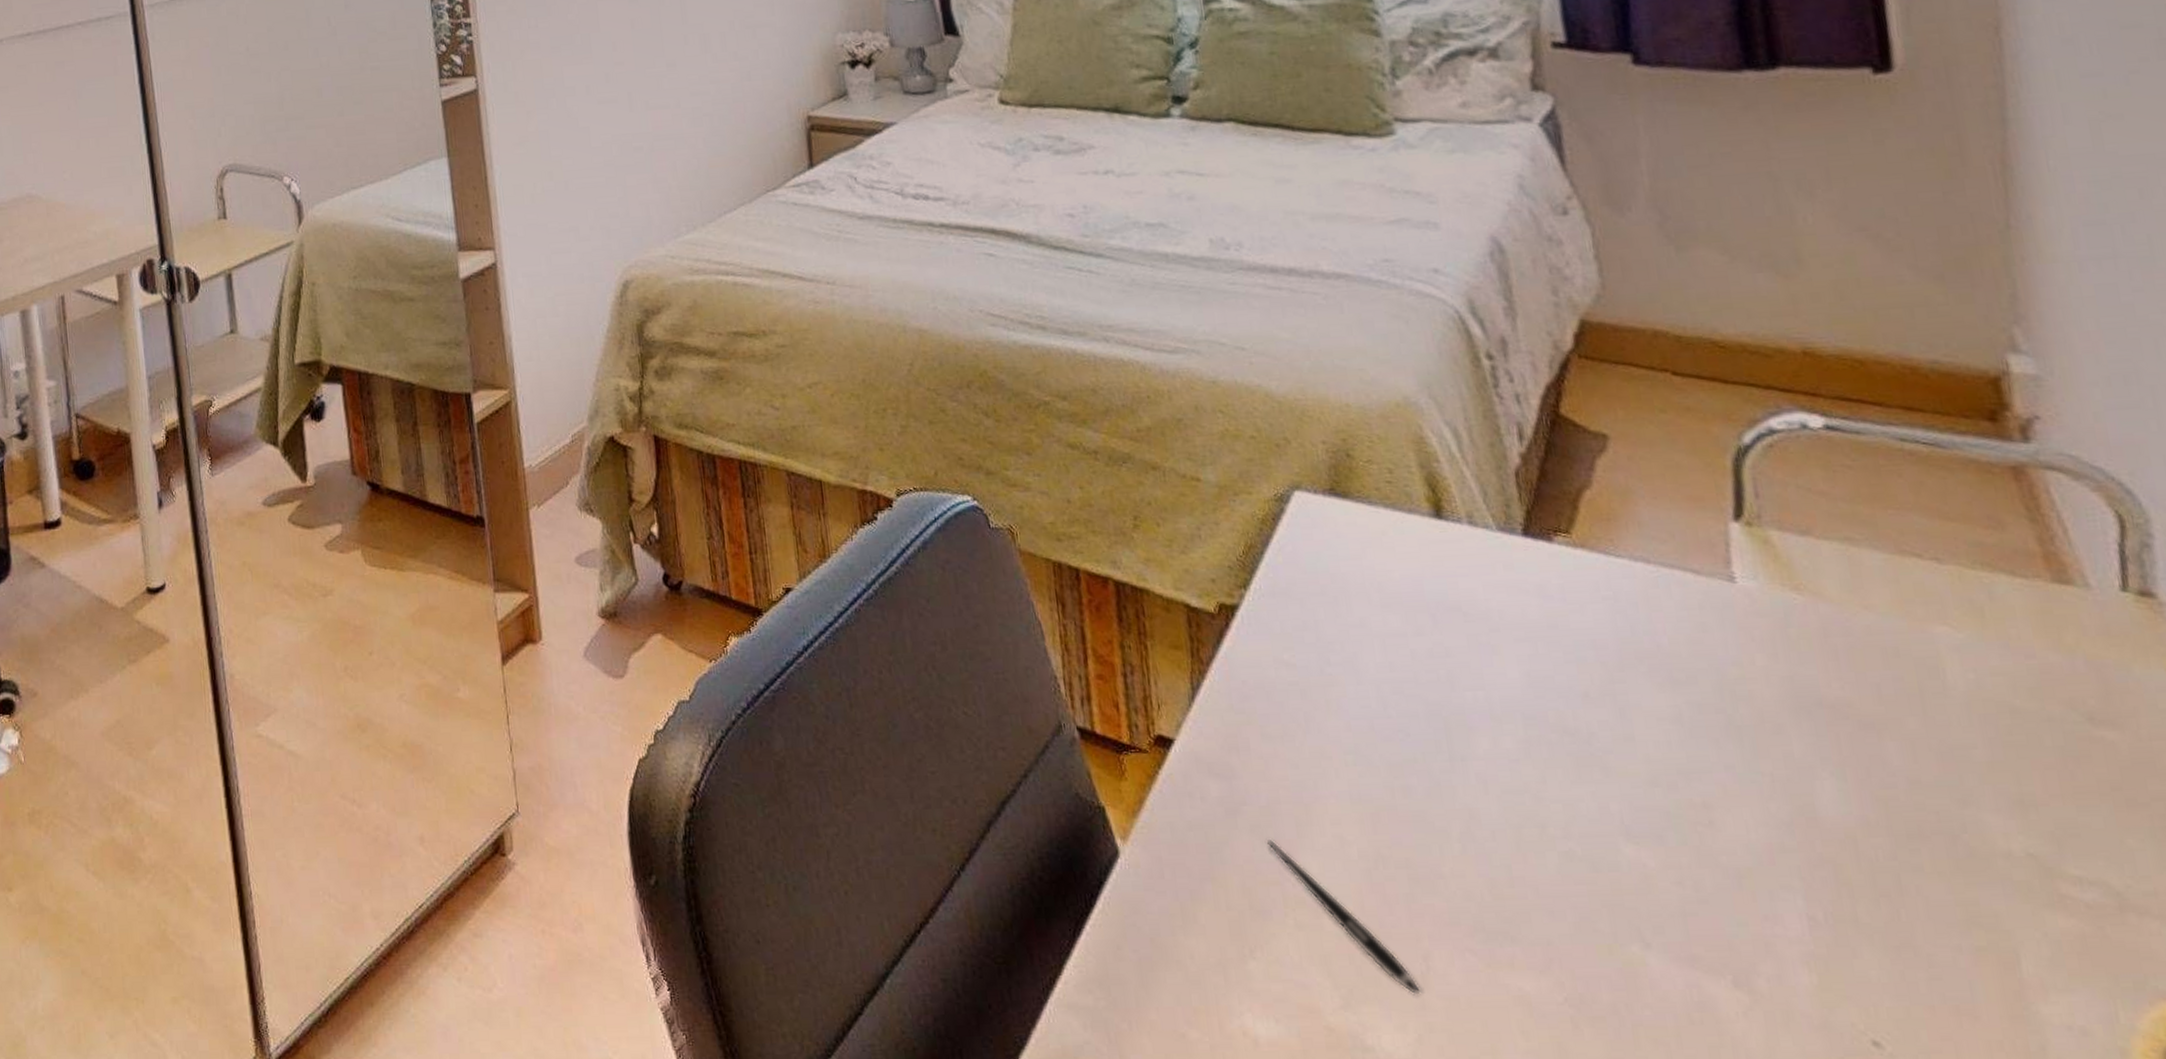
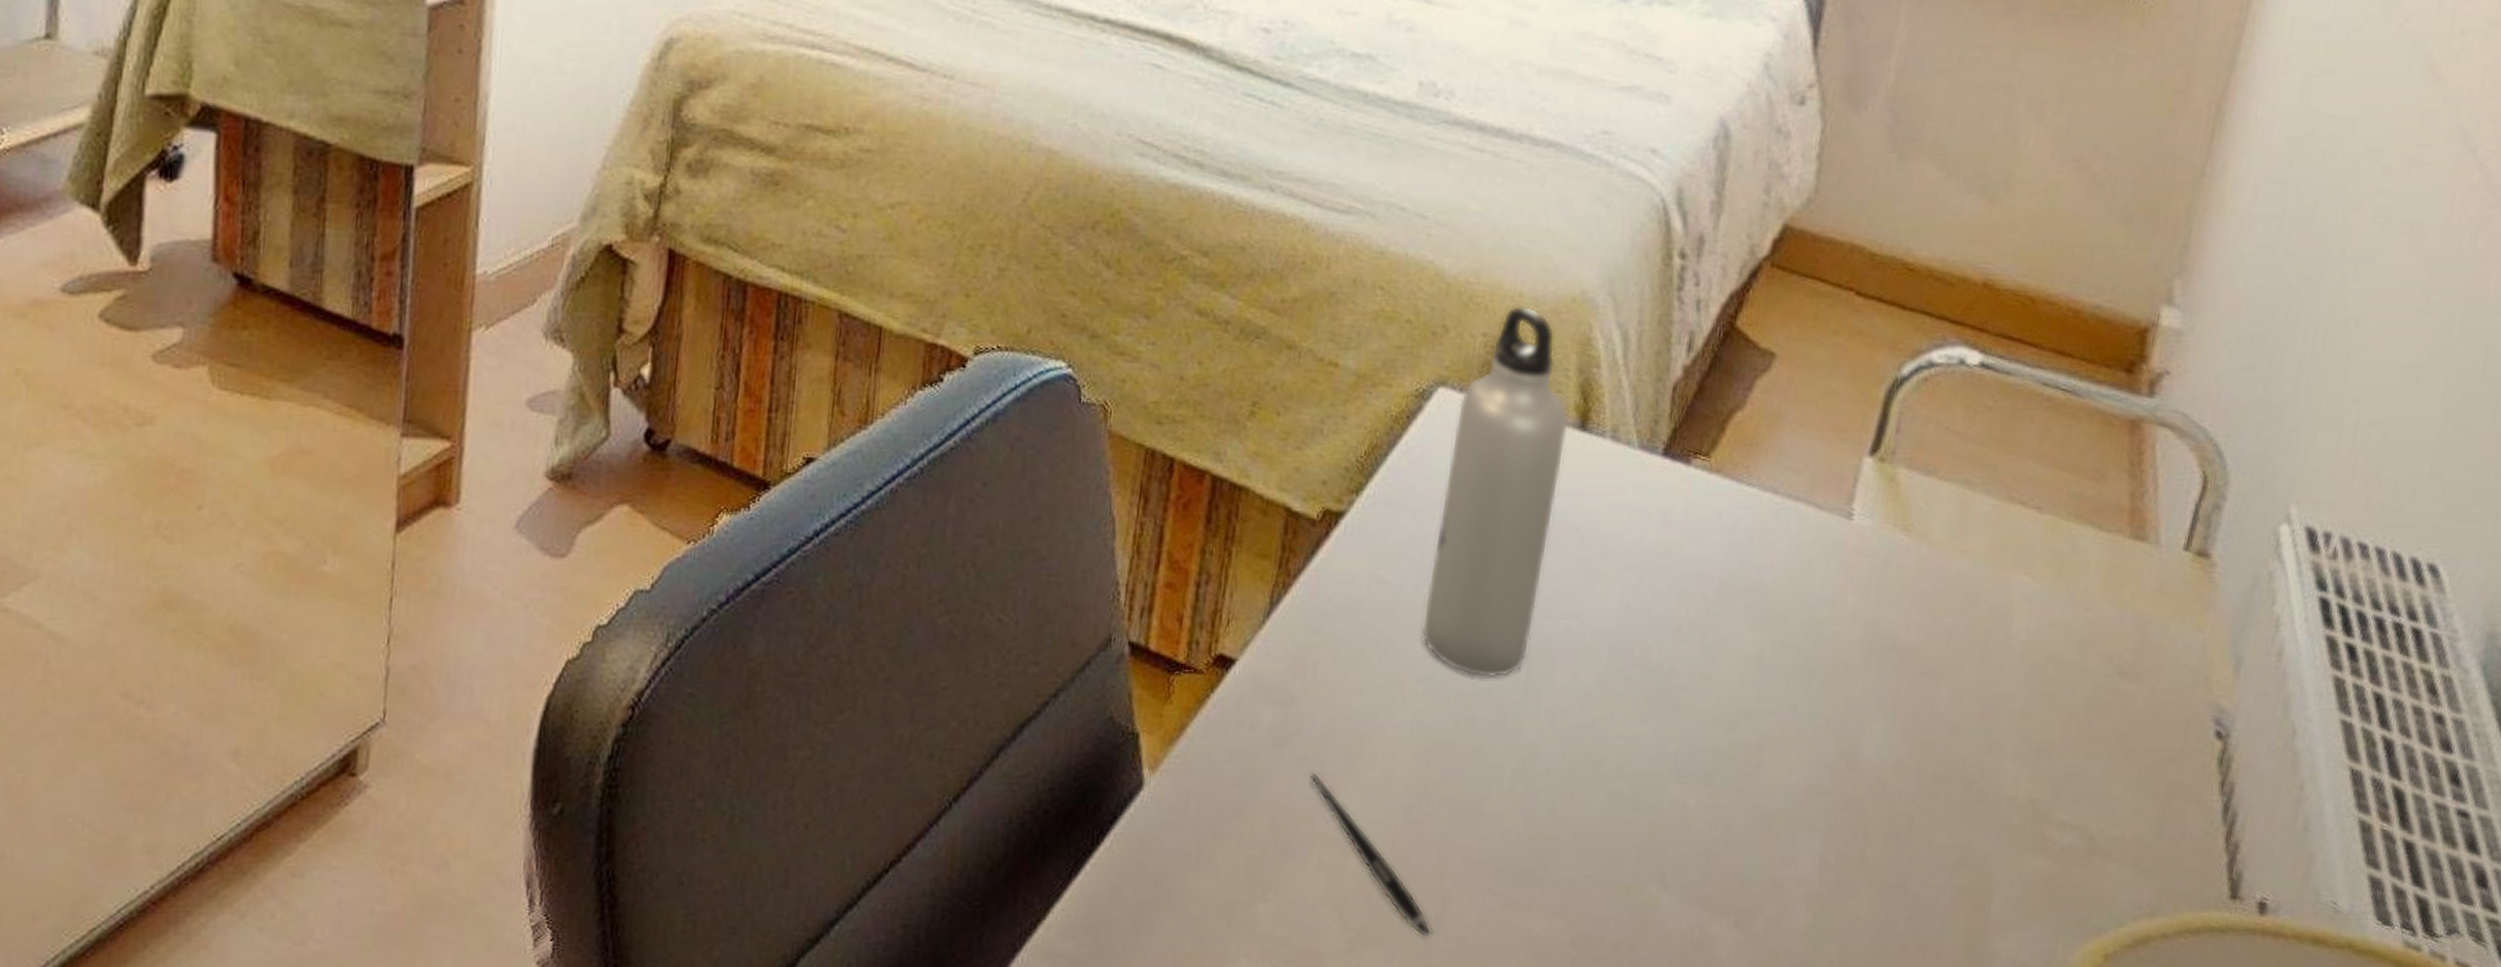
water bottle: none [1316,414,1443,748] -> present [1421,305,1569,678]

